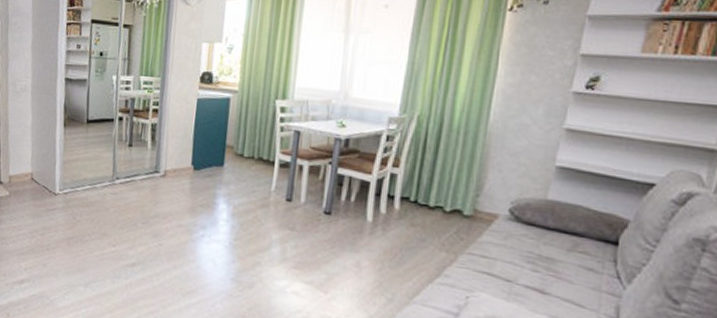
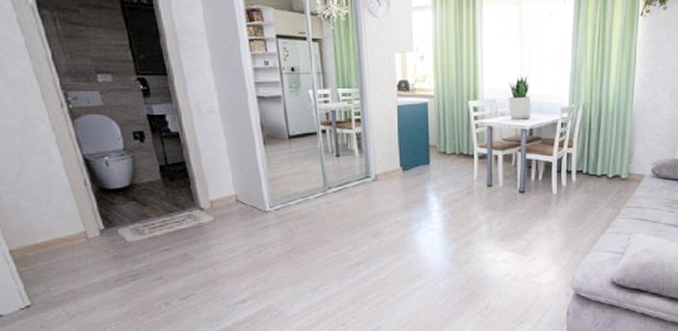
planter: none [322,75,352,127] -> present [509,75,531,119]

